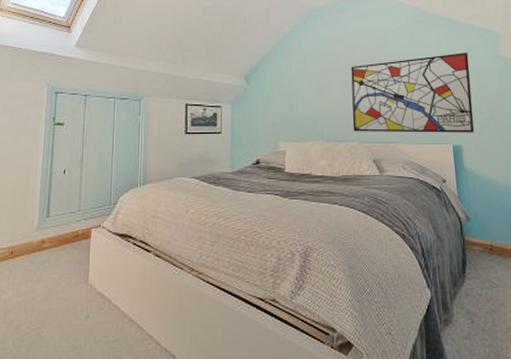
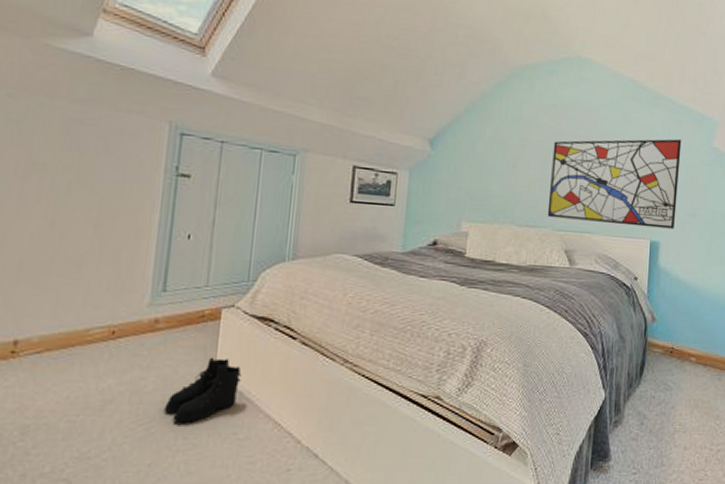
boots: none [51,270,109,328] -> present [164,357,242,423]

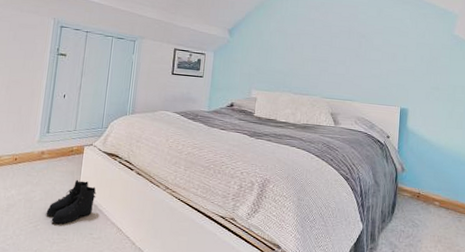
wall art: present [547,139,682,229] -> none [317,28,427,99]

